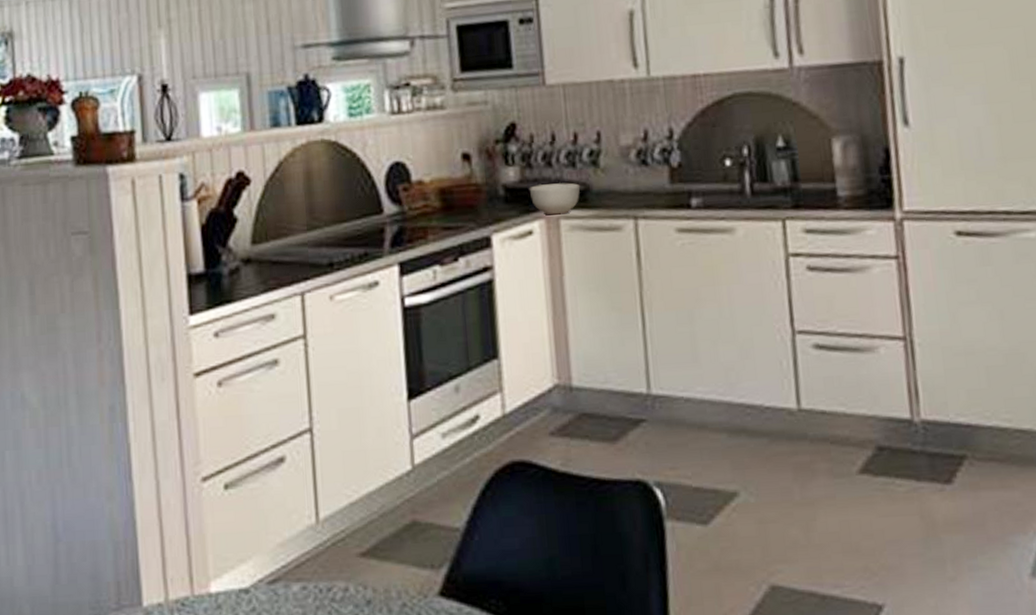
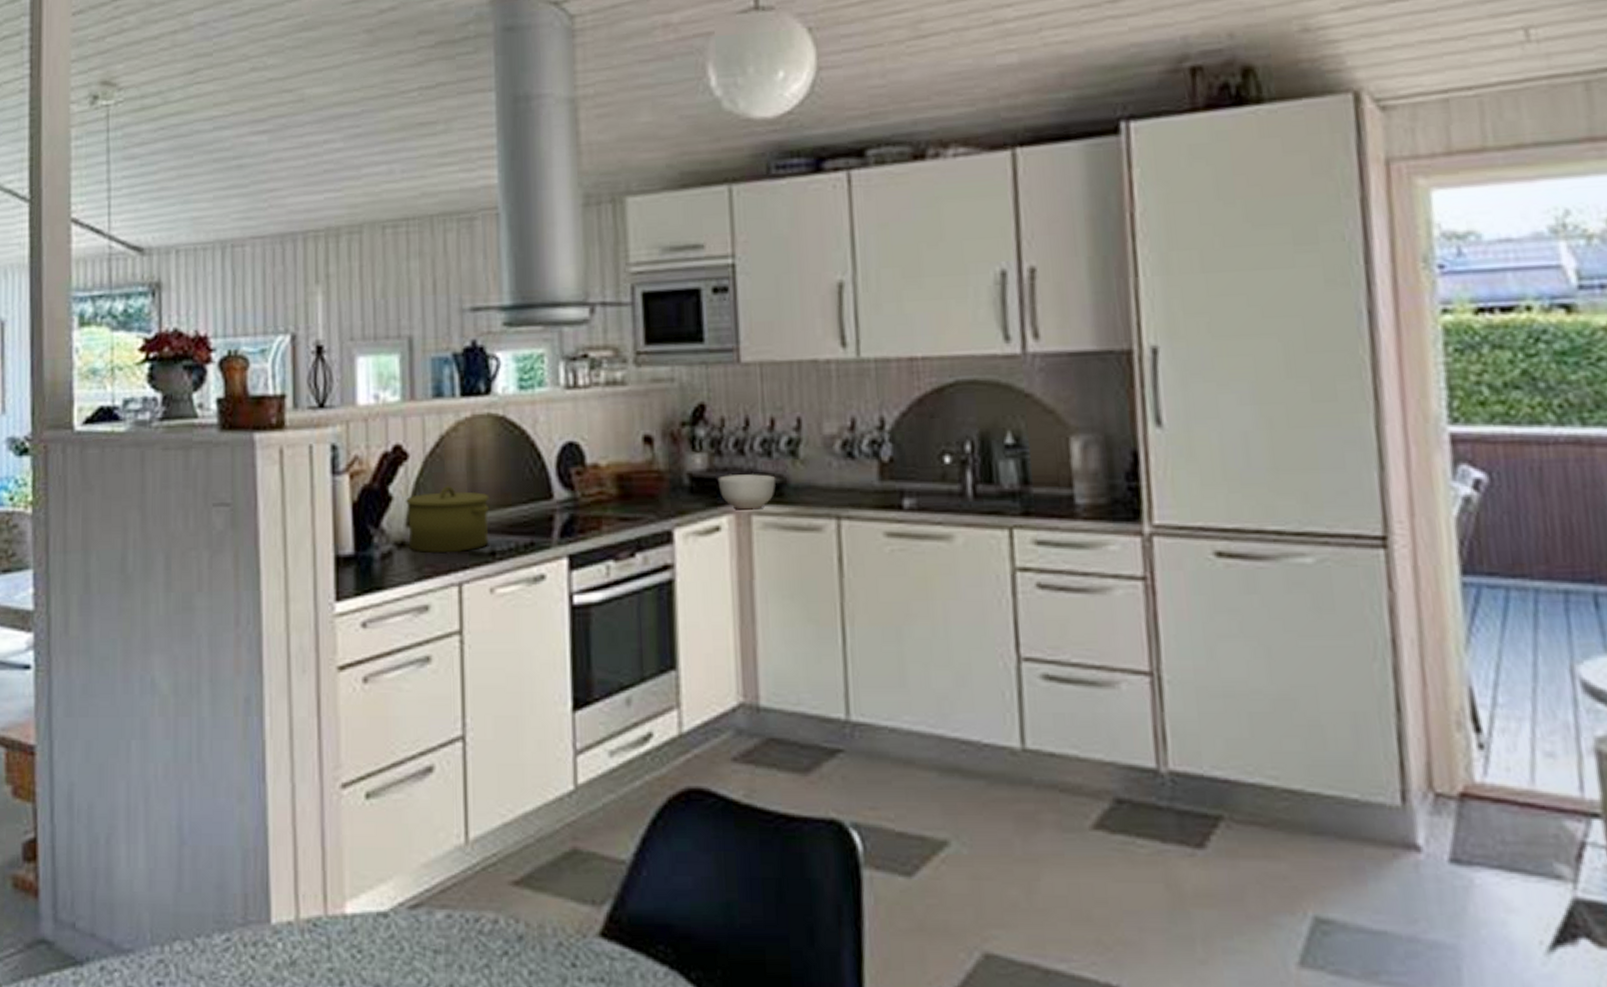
cooking pot: none [249,206,327,267] -> present [405,486,490,553]

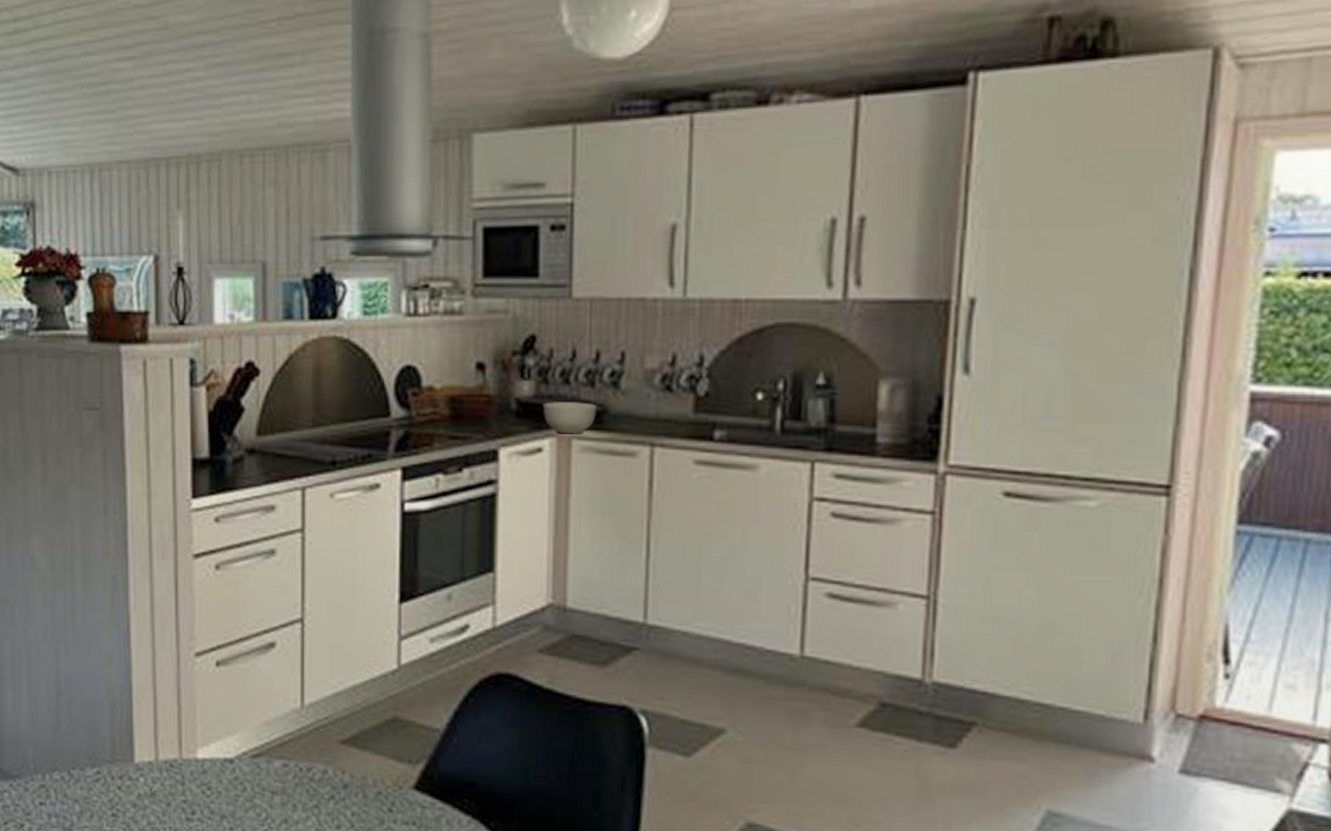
cooking pot: present [405,486,490,553] -> none [256,401,332,461]

